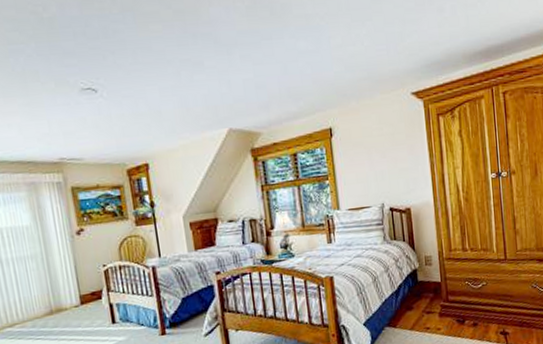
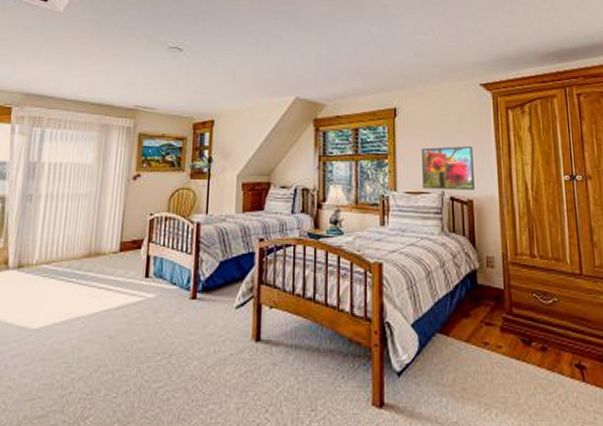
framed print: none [359,156,411,204] -> present [421,145,474,190]

